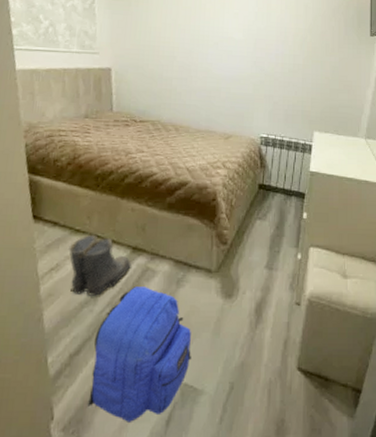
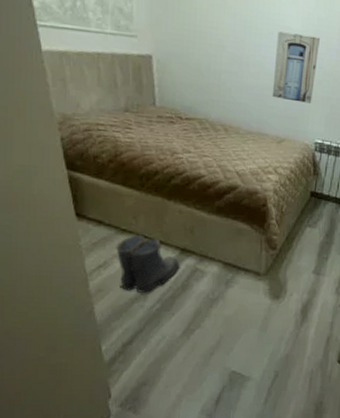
backpack: present [88,287,191,422] -> none [143,285,239,401]
wall art: none [218,42,260,102] -> present [272,31,320,104]

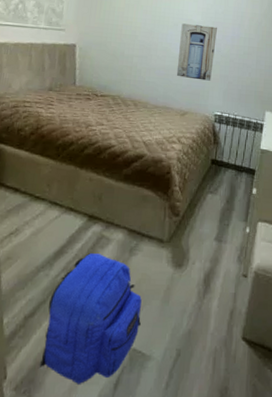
boots: present [116,234,180,293] -> none [28,201,87,261]
backpack: none [143,285,239,401] -> present [40,253,142,384]

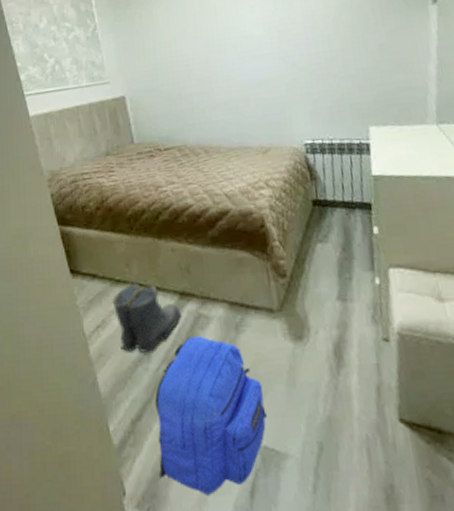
boots: none [28,201,87,261] -> present [112,283,182,353]
wall art: present [176,23,217,81] -> none [241,36,292,108]

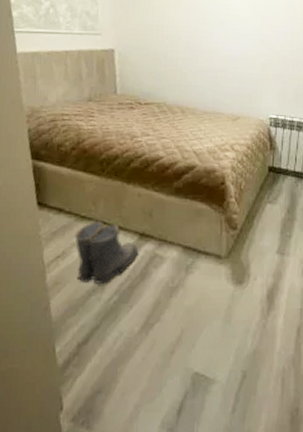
backpack: present [155,336,267,495] -> none [97,274,202,412]

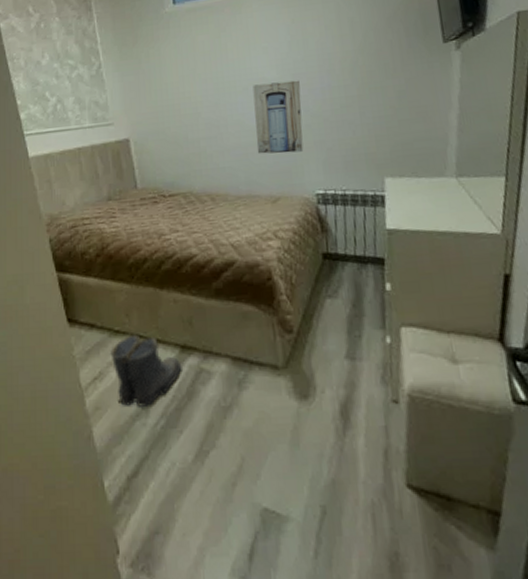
wall art: none [225,20,267,81] -> present [252,80,304,154]

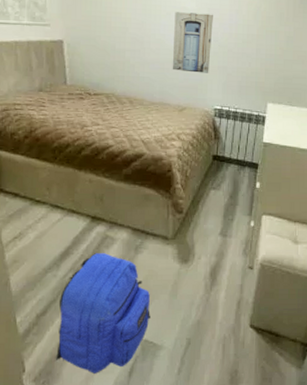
boots: present [110,334,182,407] -> none [30,204,91,262]
backpack: none [153,392,268,557] -> present [56,253,150,374]

